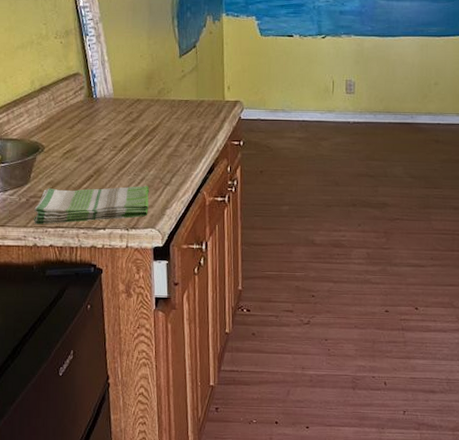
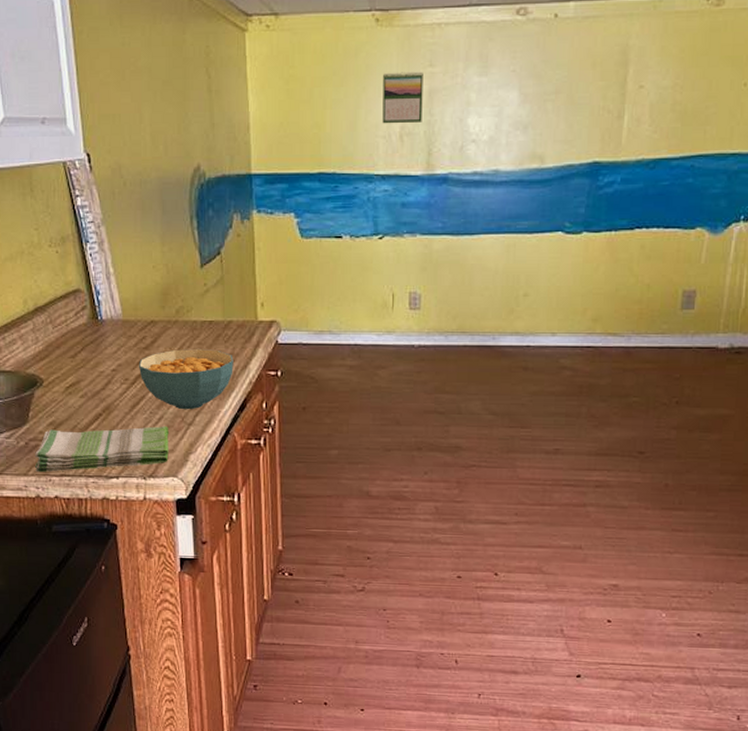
cereal bowl: none [126,123,204,173] -> present [139,349,233,410]

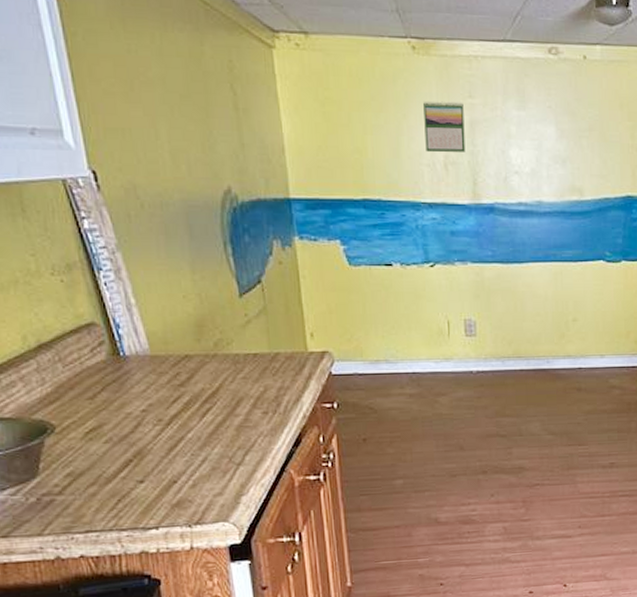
dish towel: present [35,426,169,473] -> none [50,468,217,531]
cereal bowl: present [139,349,233,410] -> none [174,383,285,450]

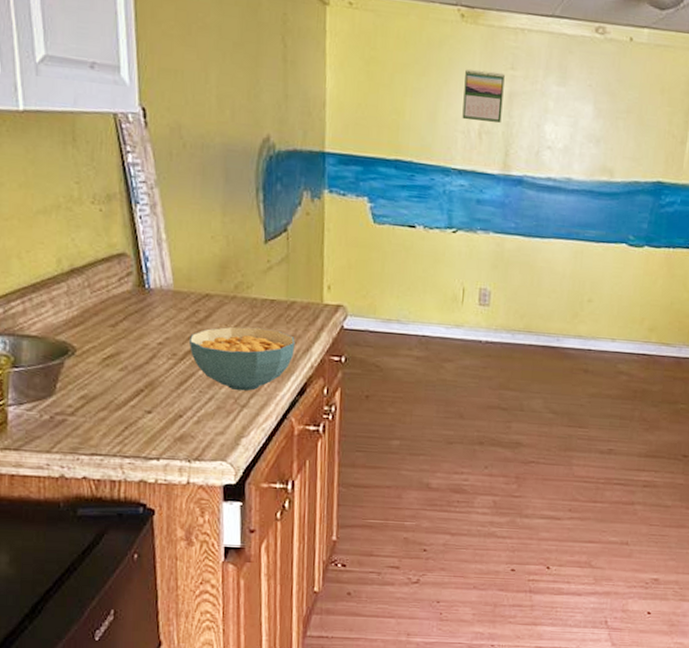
cereal bowl: none [174,383,285,450] -> present [189,326,295,391]

